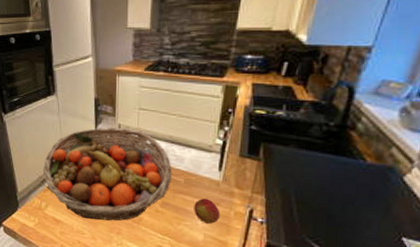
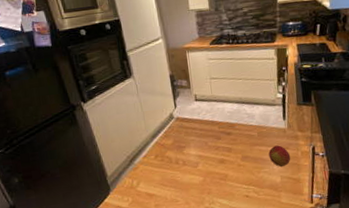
fruit basket: present [42,127,172,221] -> none [129,97,247,187]

